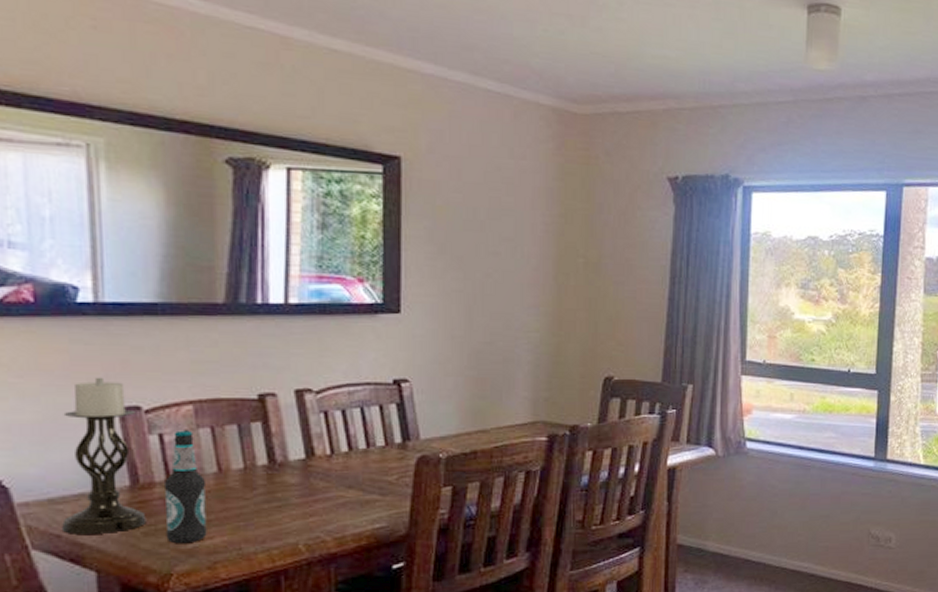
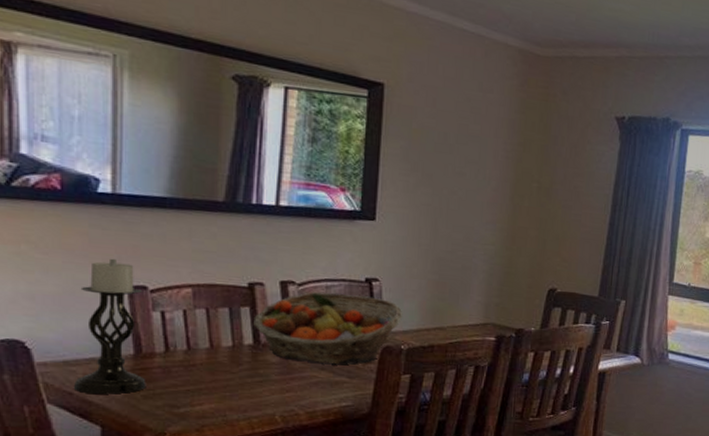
bottle: present [163,430,207,544] -> none [162,309,198,408]
fruit basket: none [267,400,439,480] -> present [253,292,403,364]

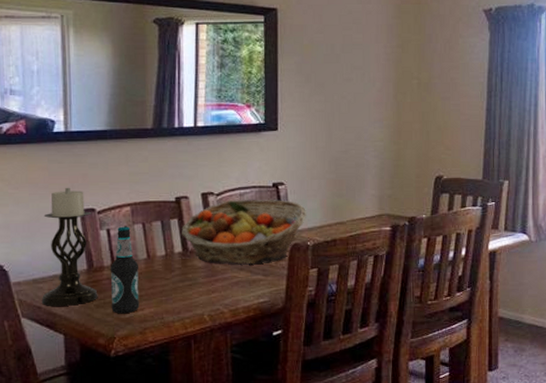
bottle: none [162,309,198,408] -> present [110,226,140,314]

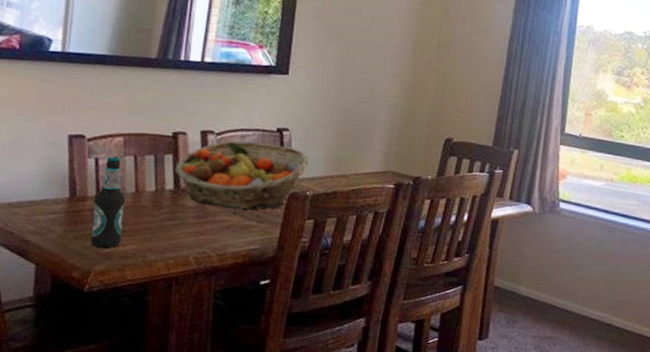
candle holder: present [42,187,98,306] -> none [16,110,80,235]

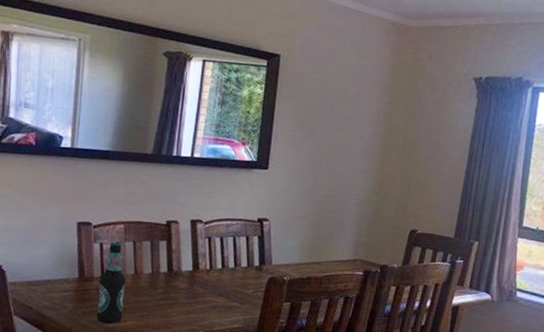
fruit basket: present [175,141,310,209] -> none [168,229,287,292]

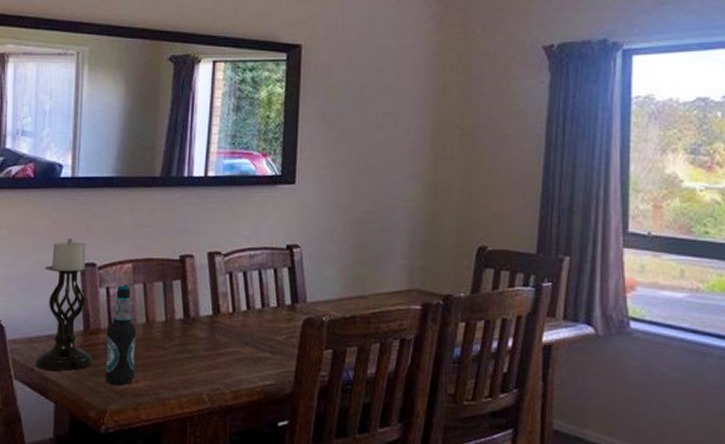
candle holder: none [34,199,88,310] -> present [36,238,93,371]

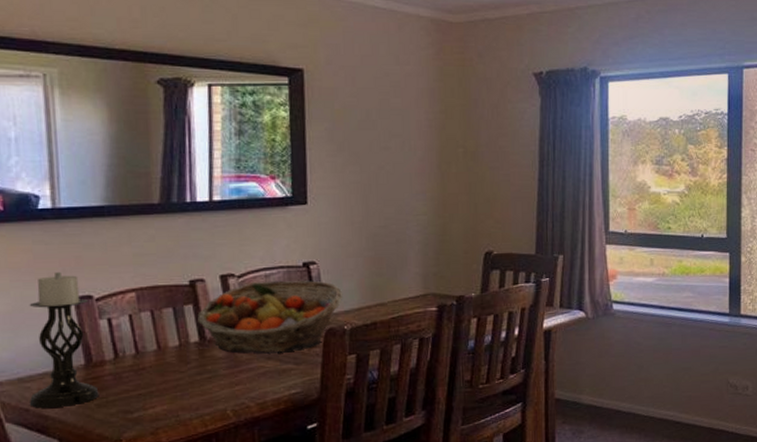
bottle: present [105,285,136,385] -> none [112,314,150,414]
fruit basket: none [184,262,324,339] -> present [197,280,343,353]

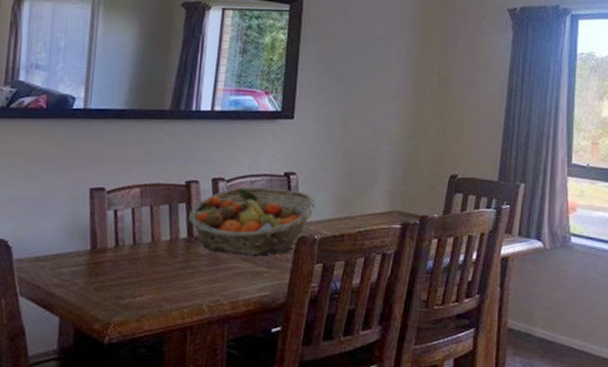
candle holder: present [29,271,99,408] -> none [42,164,101,287]

